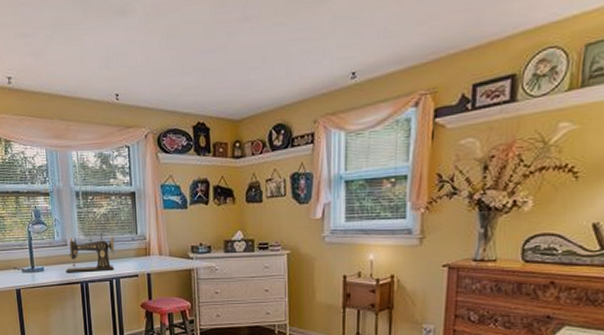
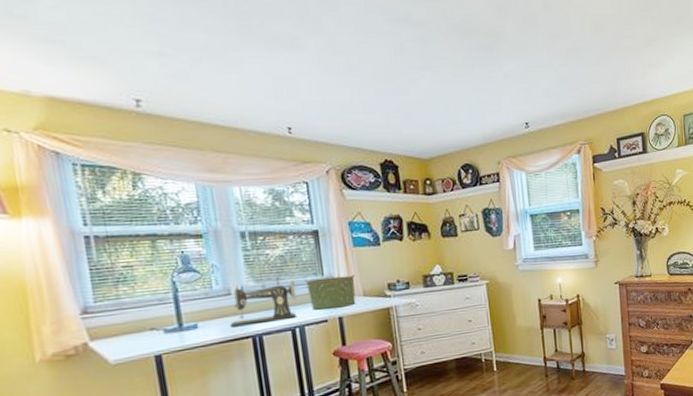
basket: none [121,234,163,266] -> present [304,274,356,311]

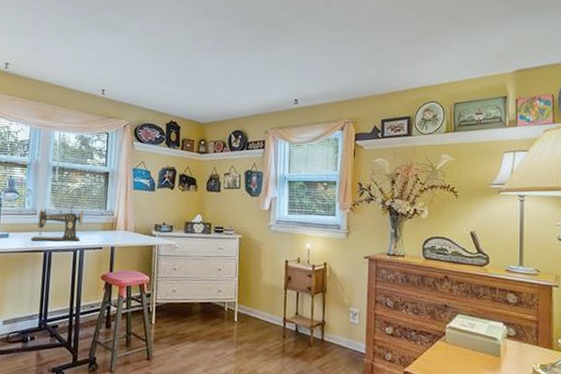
basket: present [304,274,356,311] -> none [91,211,130,240]

